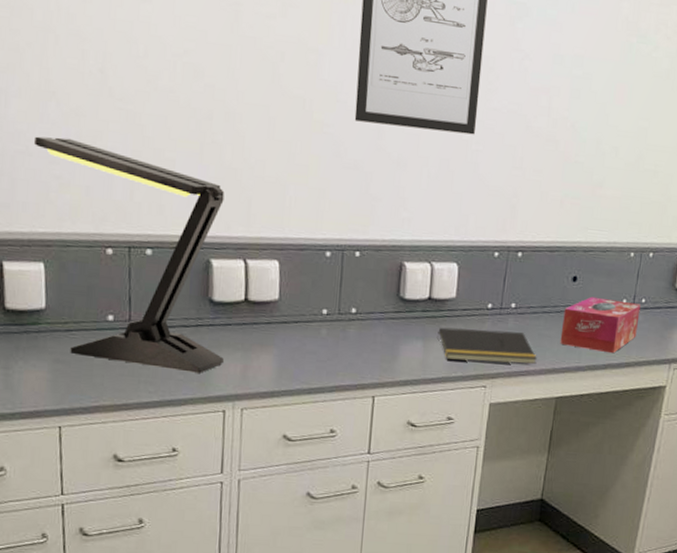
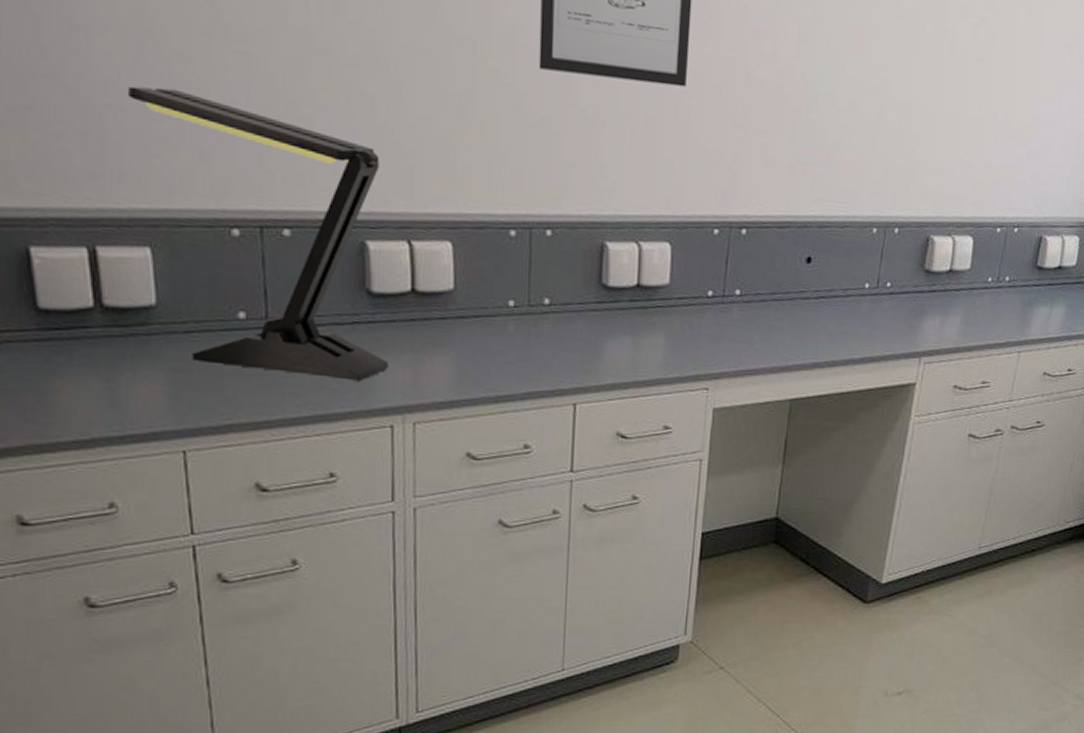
notepad: present [436,327,537,365] -> none [647,319,767,362]
tissue box: present [560,296,641,354] -> none [793,280,886,347]

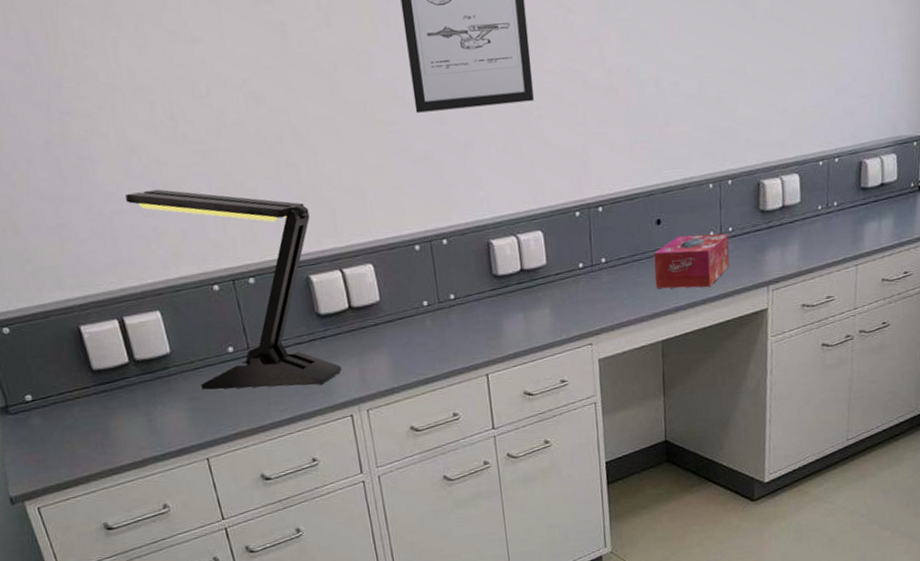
tissue box: none [793,280,886,347] -> present [654,233,730,289]

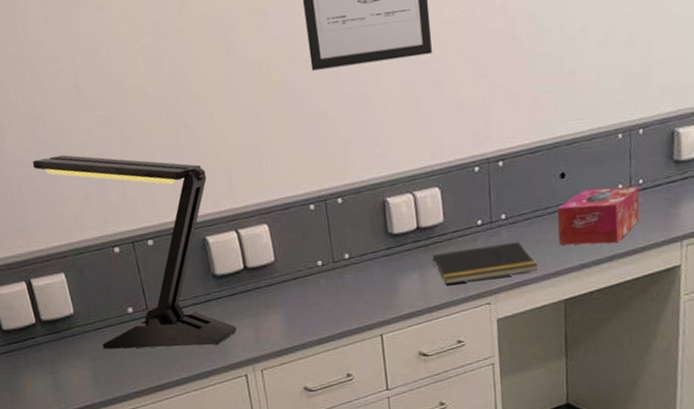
notepad: none [535,285,637,325] -> present [431,242,538,284]

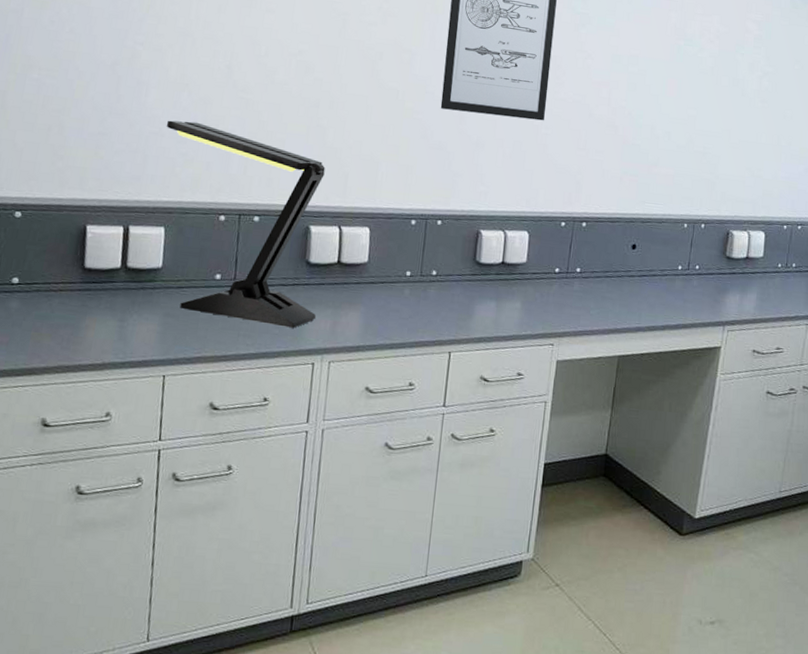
notepad: present [431,242,538,284] -> none [508,289,600,325]
tissue box: present [557,185,639,246] -> none [621,263,695,316]

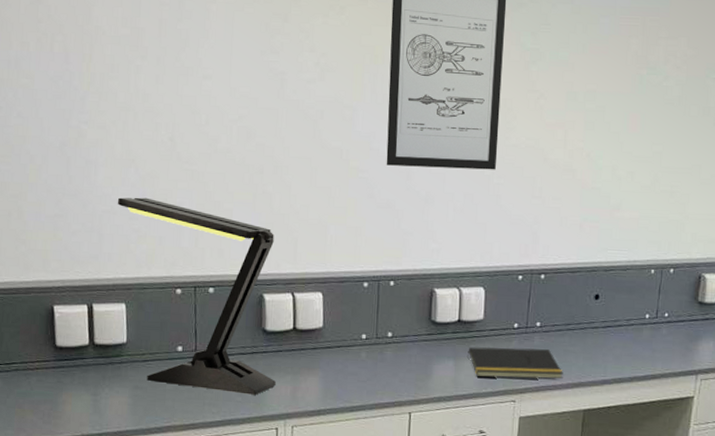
notepad: none [508,289,600,325] -> present [466,346,563,379]

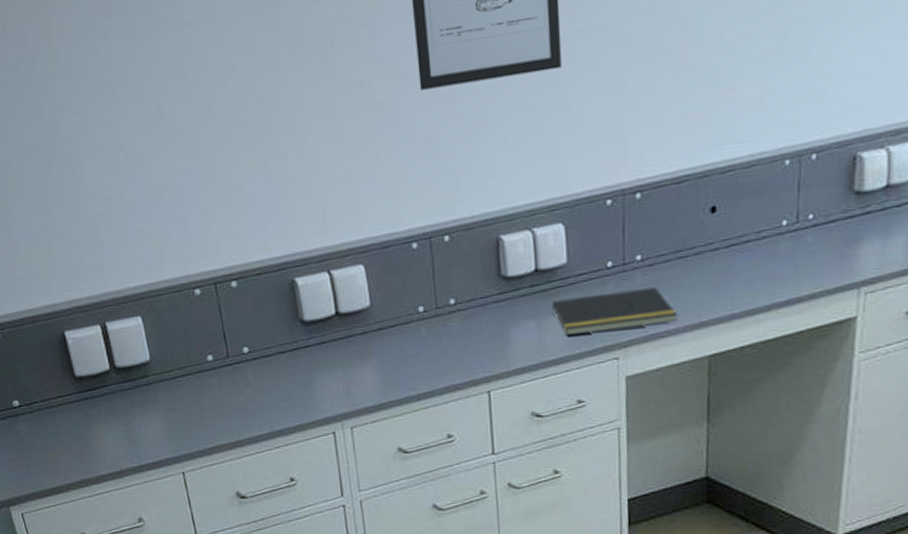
desk lamp: present [117,197,276,395] -> none [110,187,325,400]

